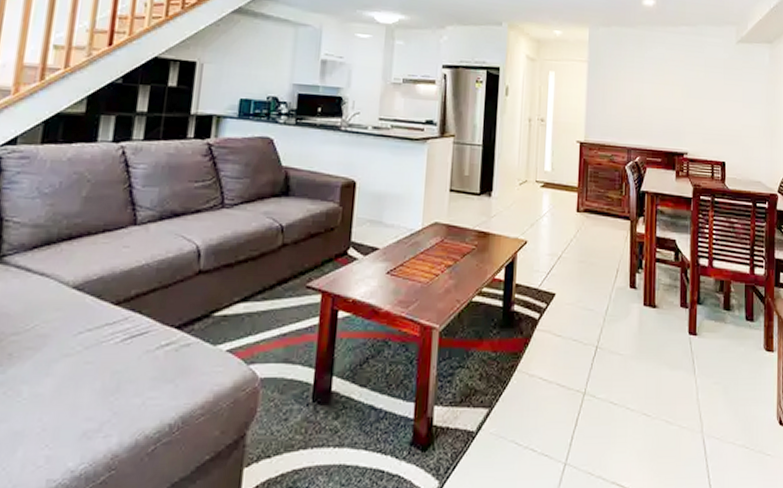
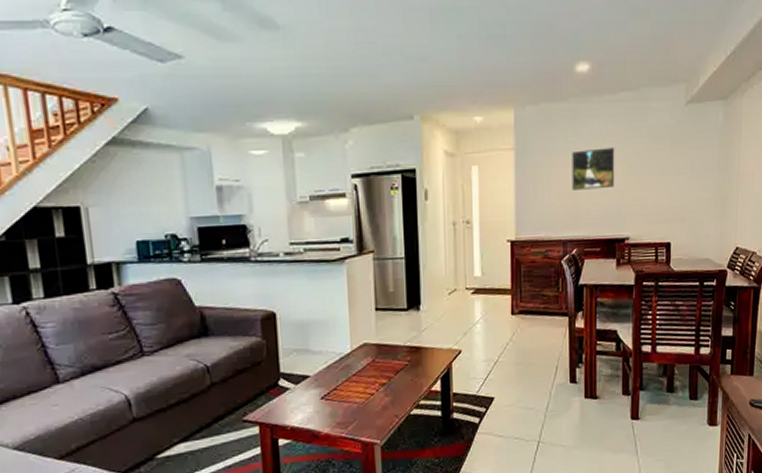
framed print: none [637,70,676,106] -> present [572,147,615,190]

